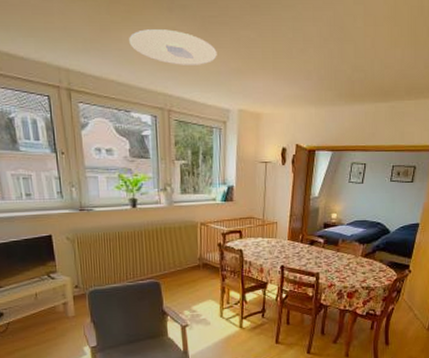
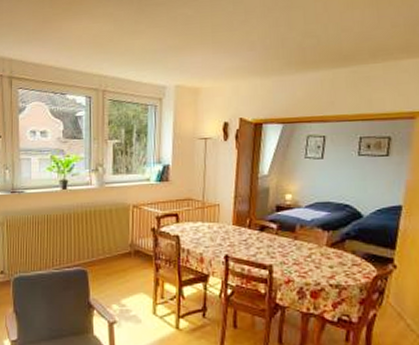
ceiling light: present [129,29,217,65] -> none [68,15,153,47]

